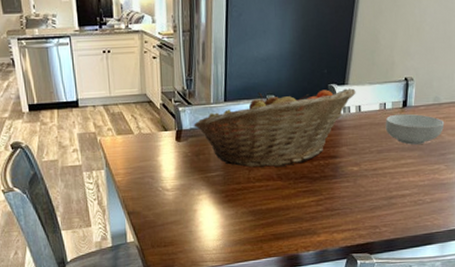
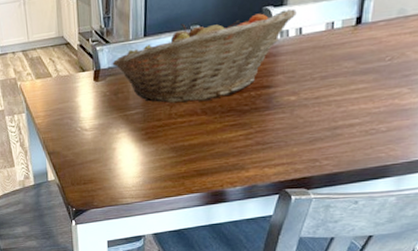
cereal bowl: present [385,113,445,145] -> none [332,31,411,68]

